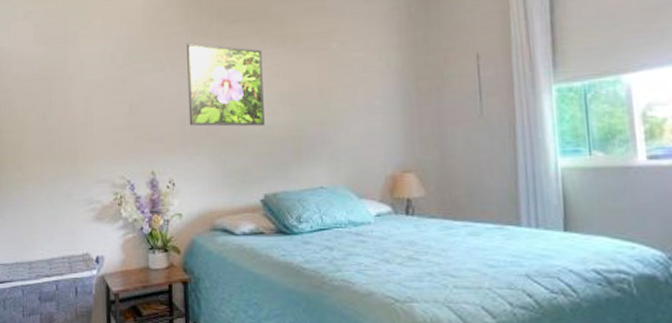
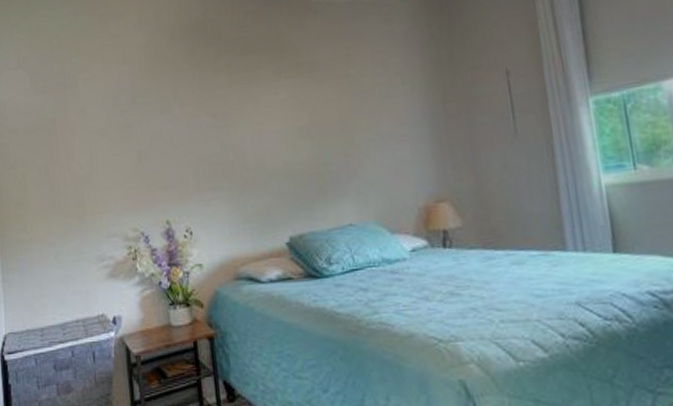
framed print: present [187,42,265,127] -> none [195,79,285,169]

